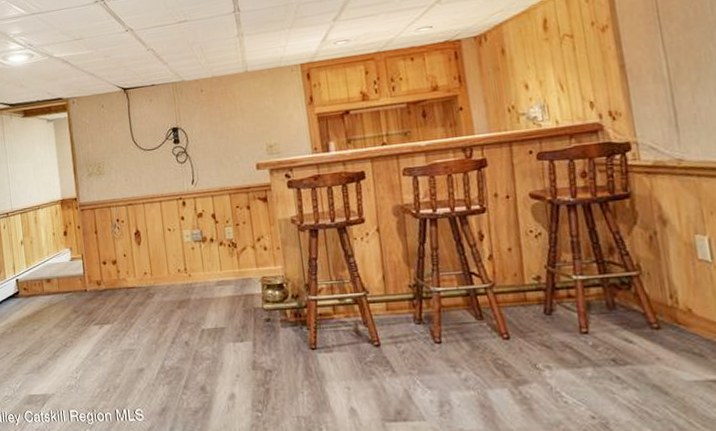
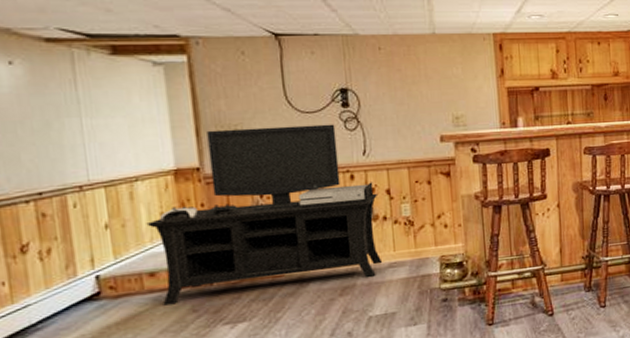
media console: none [45,158,212,306] -> present [146,124,383,306]

